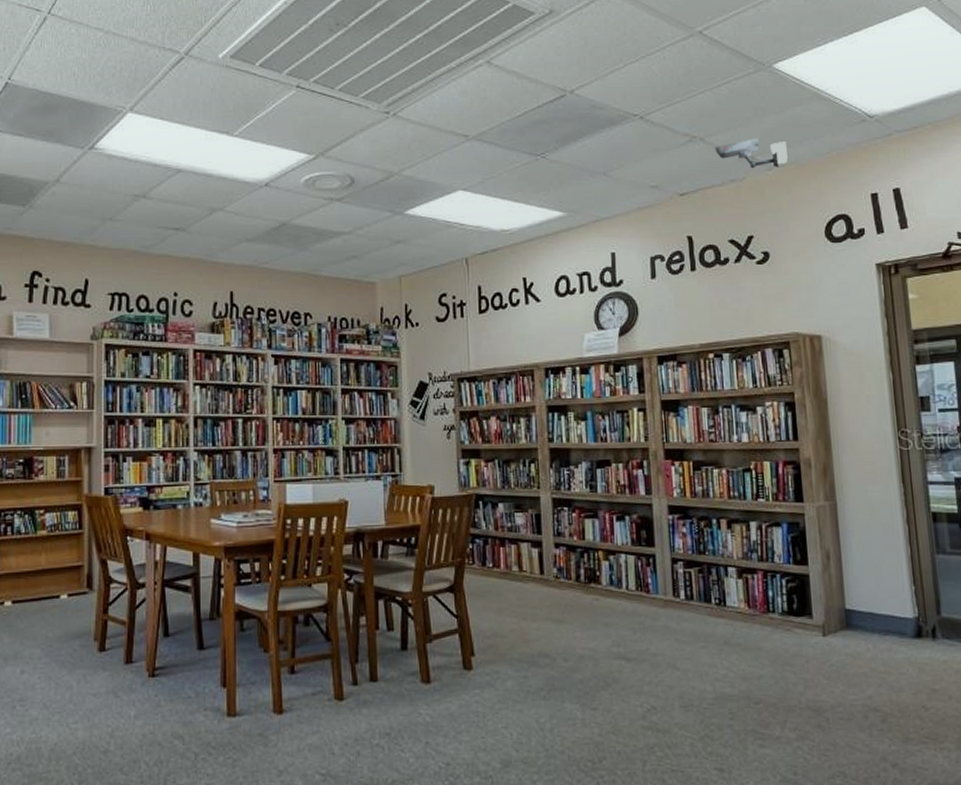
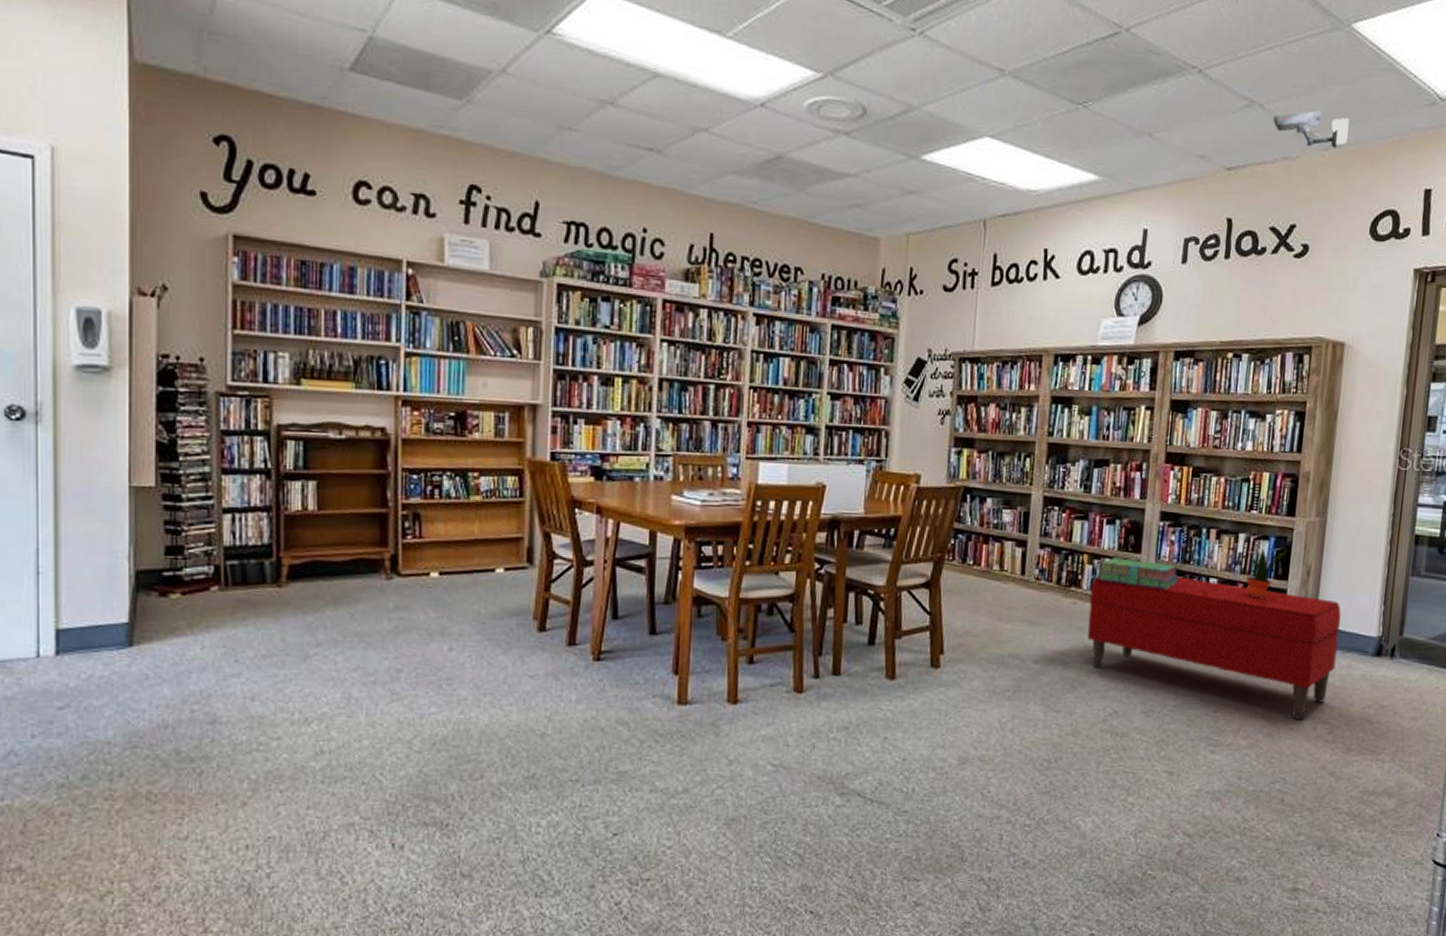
bench: none [610,567,875,709] -> present [1087,576,1341,720]
stack of books: none [616,552,696,581] -> present [1099,557,1178,589]
potted plant: none [765,534,803,585] -> present [1245,548,1289,598]

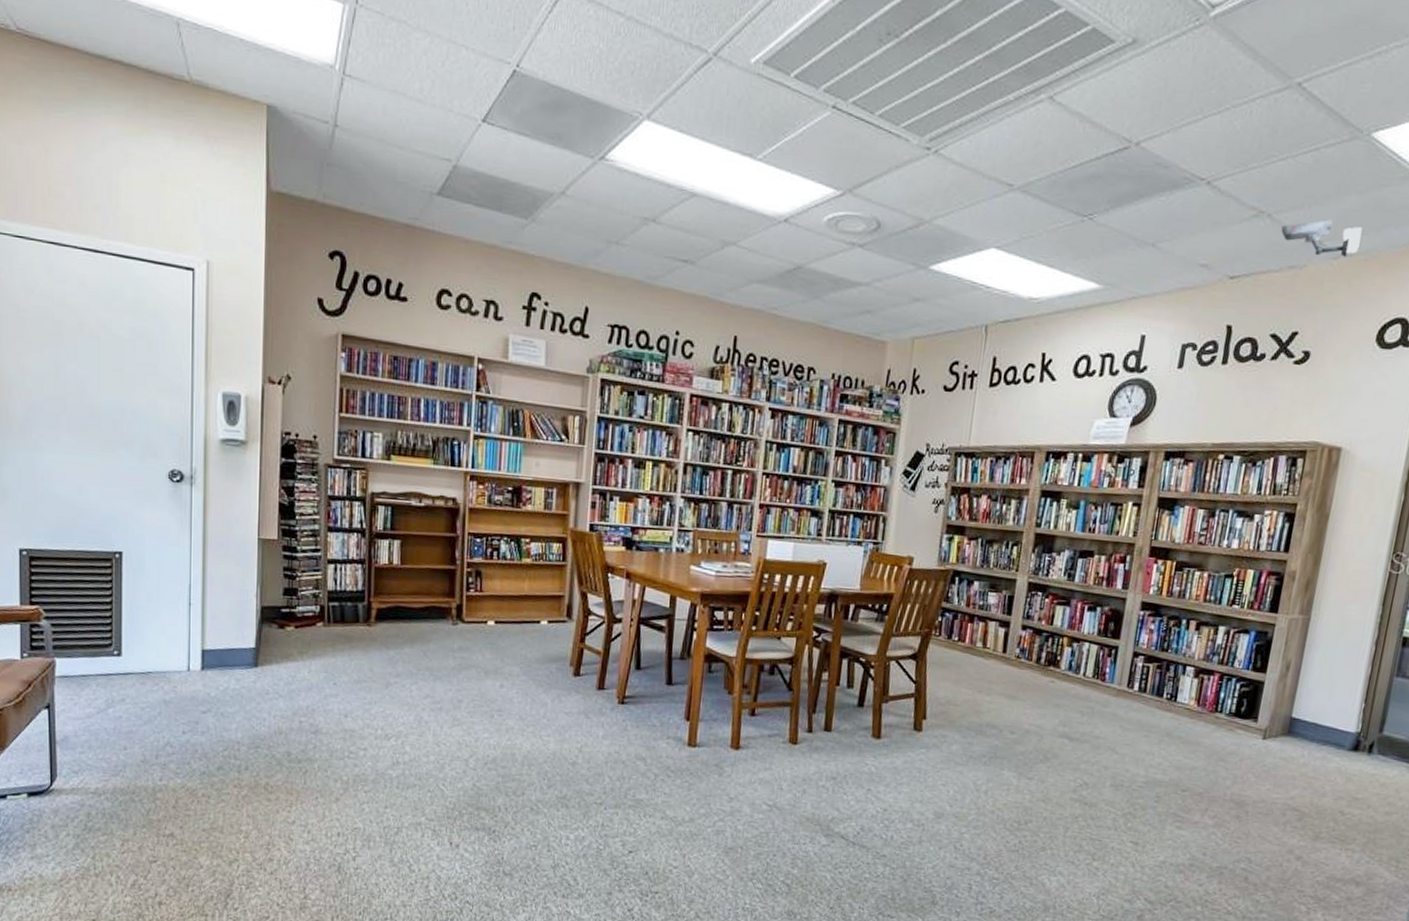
bench: present [1087,576,1341,720] -> none [1062,658,1320,806]
stack of books: present [1099,557,1178,589] -> none [1077,642,1155,674]
potted plant: present [1245,548,1289,598] -> none [1222,642,1269,689]

